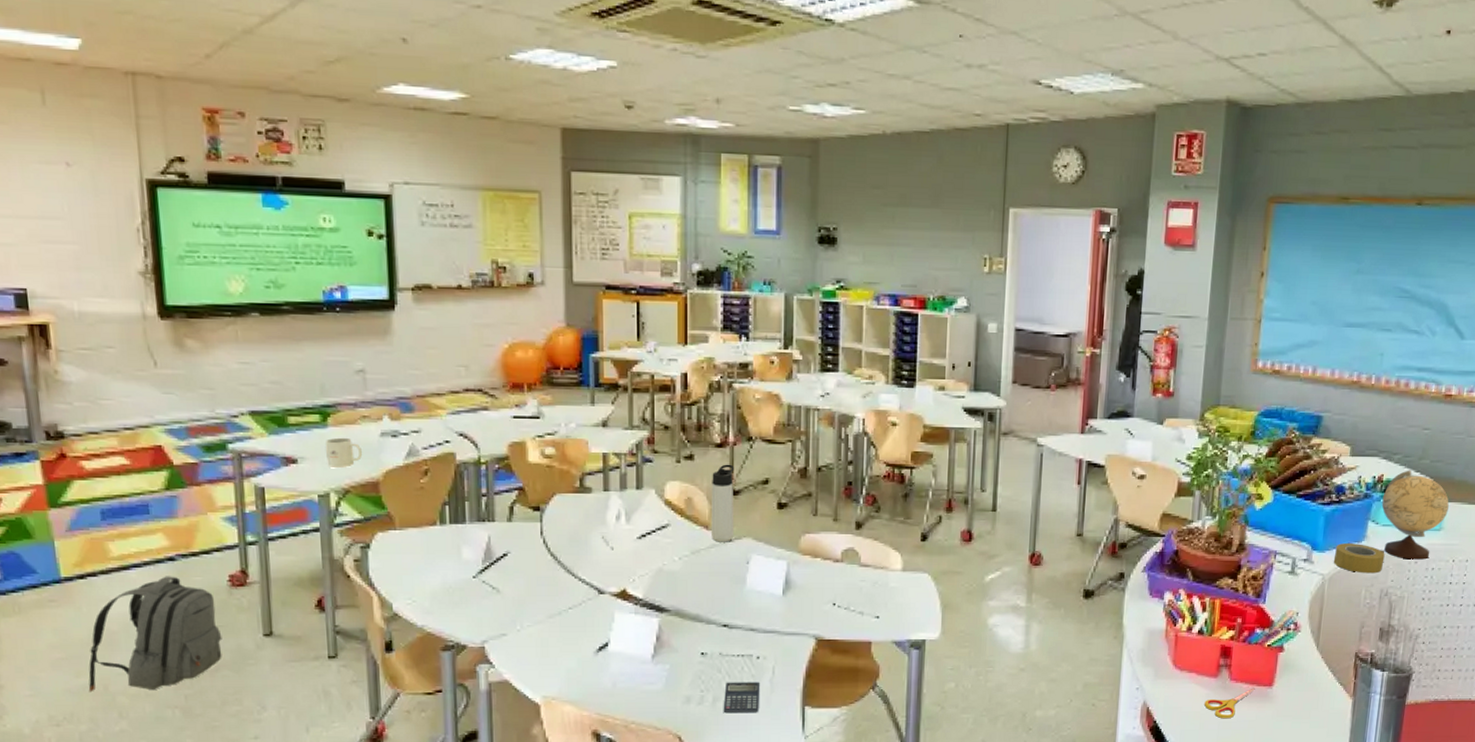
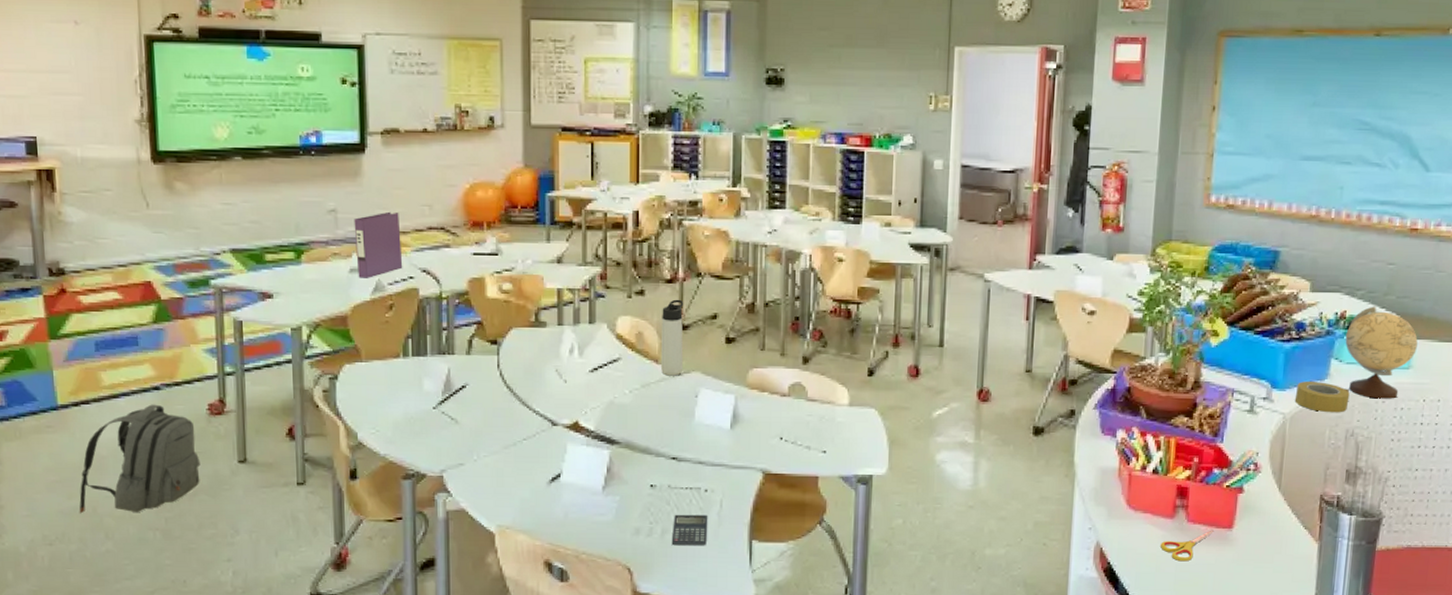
mug: present [325,437,363,469] -> none [298,273,333,303]
binder: none [384,372,438,442] -> present [354,211,403,278]

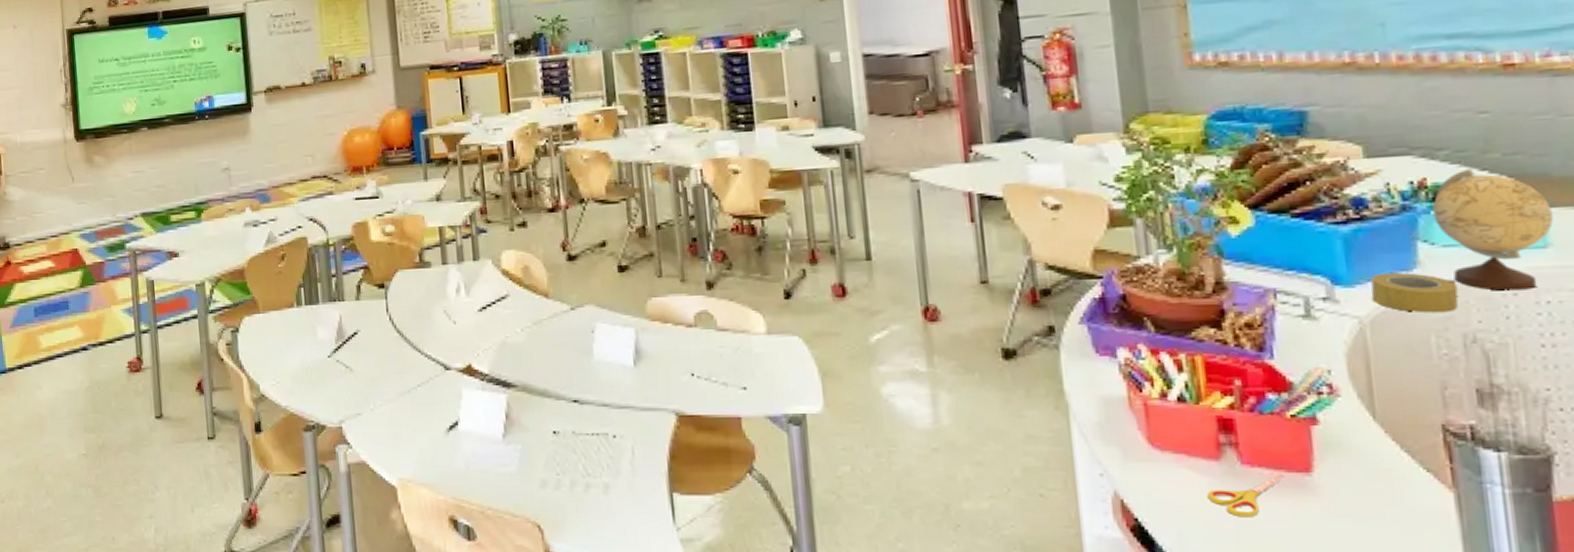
backpack: present [79,404,201,514] -> none [24,364,124,472]
binder: present [354,211,403,278] -> none [245,165,292,231]
thermos bottle: present [661,299,684,376] -> none [546,228,576,311]
calculator: present [671,514,708,546] -> none [582,464,622,500]

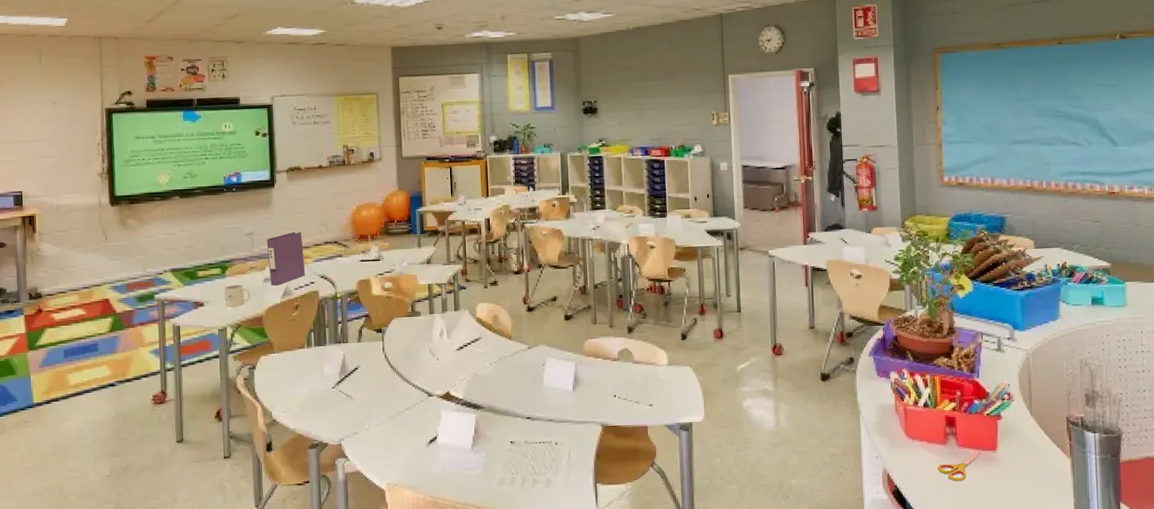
mug: none [200,230,230,259] -> present [224,284,251,309]
binder: none [245,165,292,231] -> present [266,231,306,286]
adhesive tape: present [1371,273,1459,314] -> none [1034,322,1079,348]
globe: present [1432,168,1553,292] -> none [1068,257,1129,334]

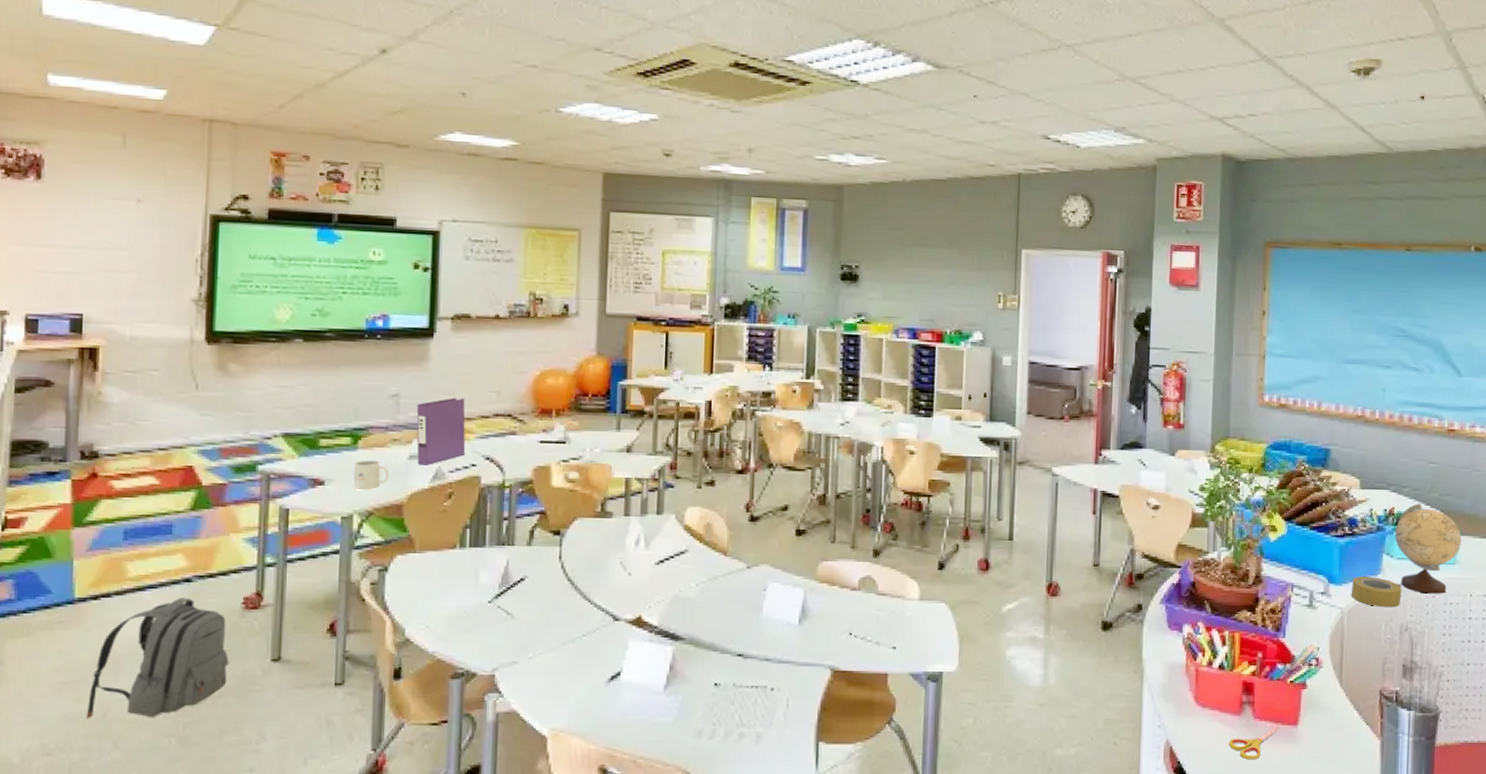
backpack: none [48,398,146,493] -> present [85,597,229,719]
adhesive tape: none [1034,322,1079,348] -> present [1351,576,1402,608]
globe: none [1068,257,1129,334] -> present [1395,503,1461,595]

